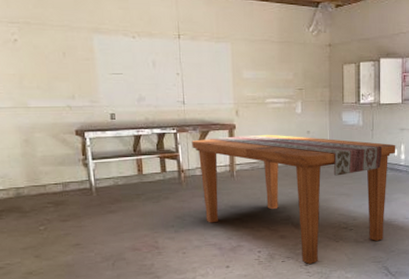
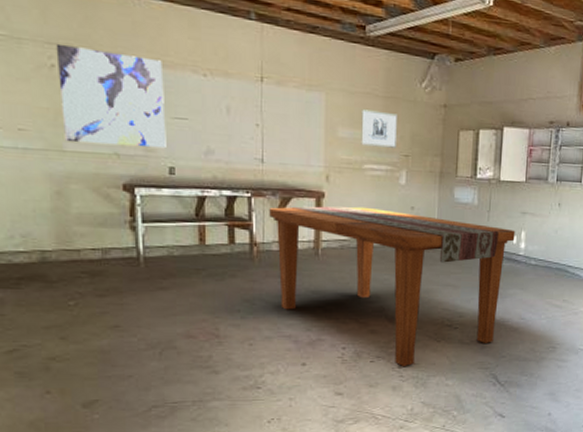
wall art: none [17,22,107,100] -> present [56,43,166,149]
wall art: none [261,54,292,84] -> present [361,109,398,148]

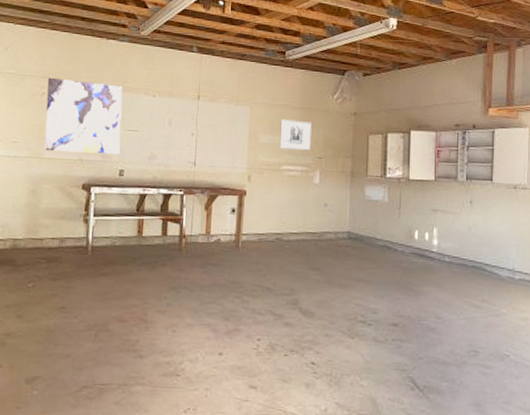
dining table: present [269,206,516,367] -> none [197,203,427,363]

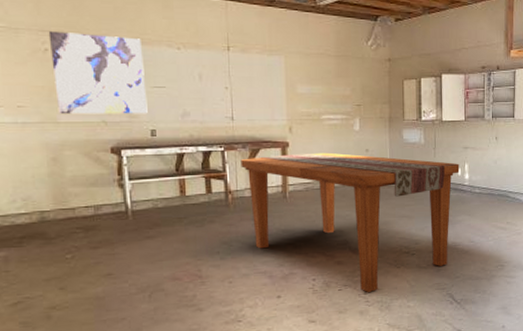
dining table: none [197,203,427,363] -> present [241,152,460,293]
wall art: present [279,119,313,151] -> none [317,68,350,99]

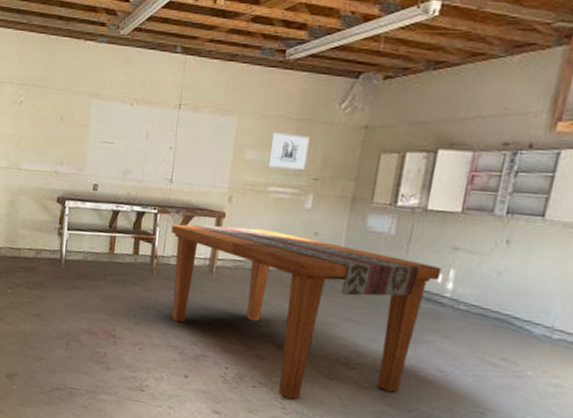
wall art: present [48,30,148,115] -> none [21,84,99,168]
wall art: none [317,68,350,99] -> present [267,132,311,171]

